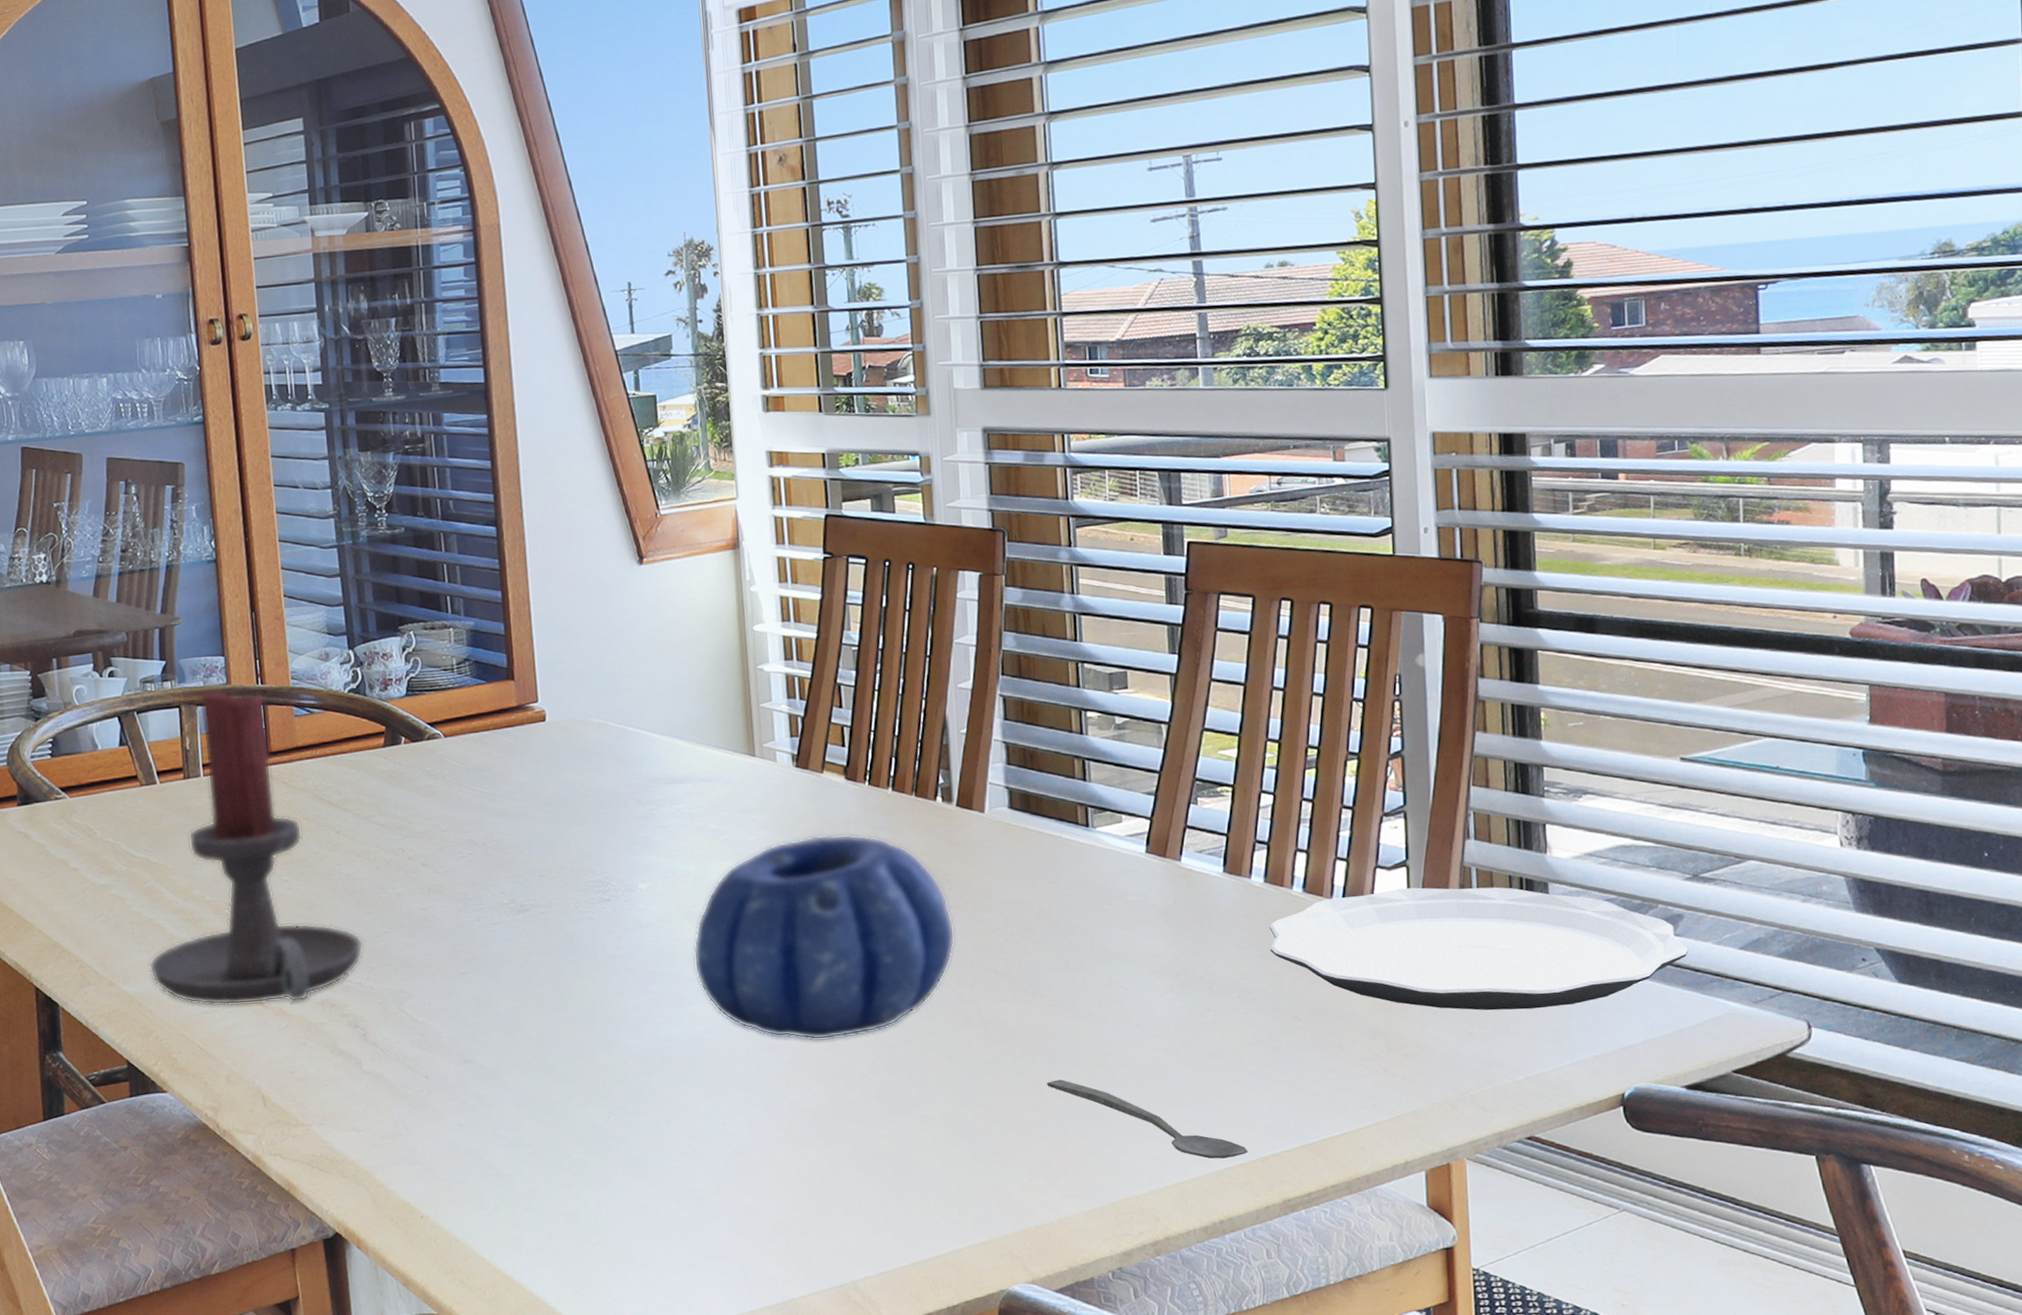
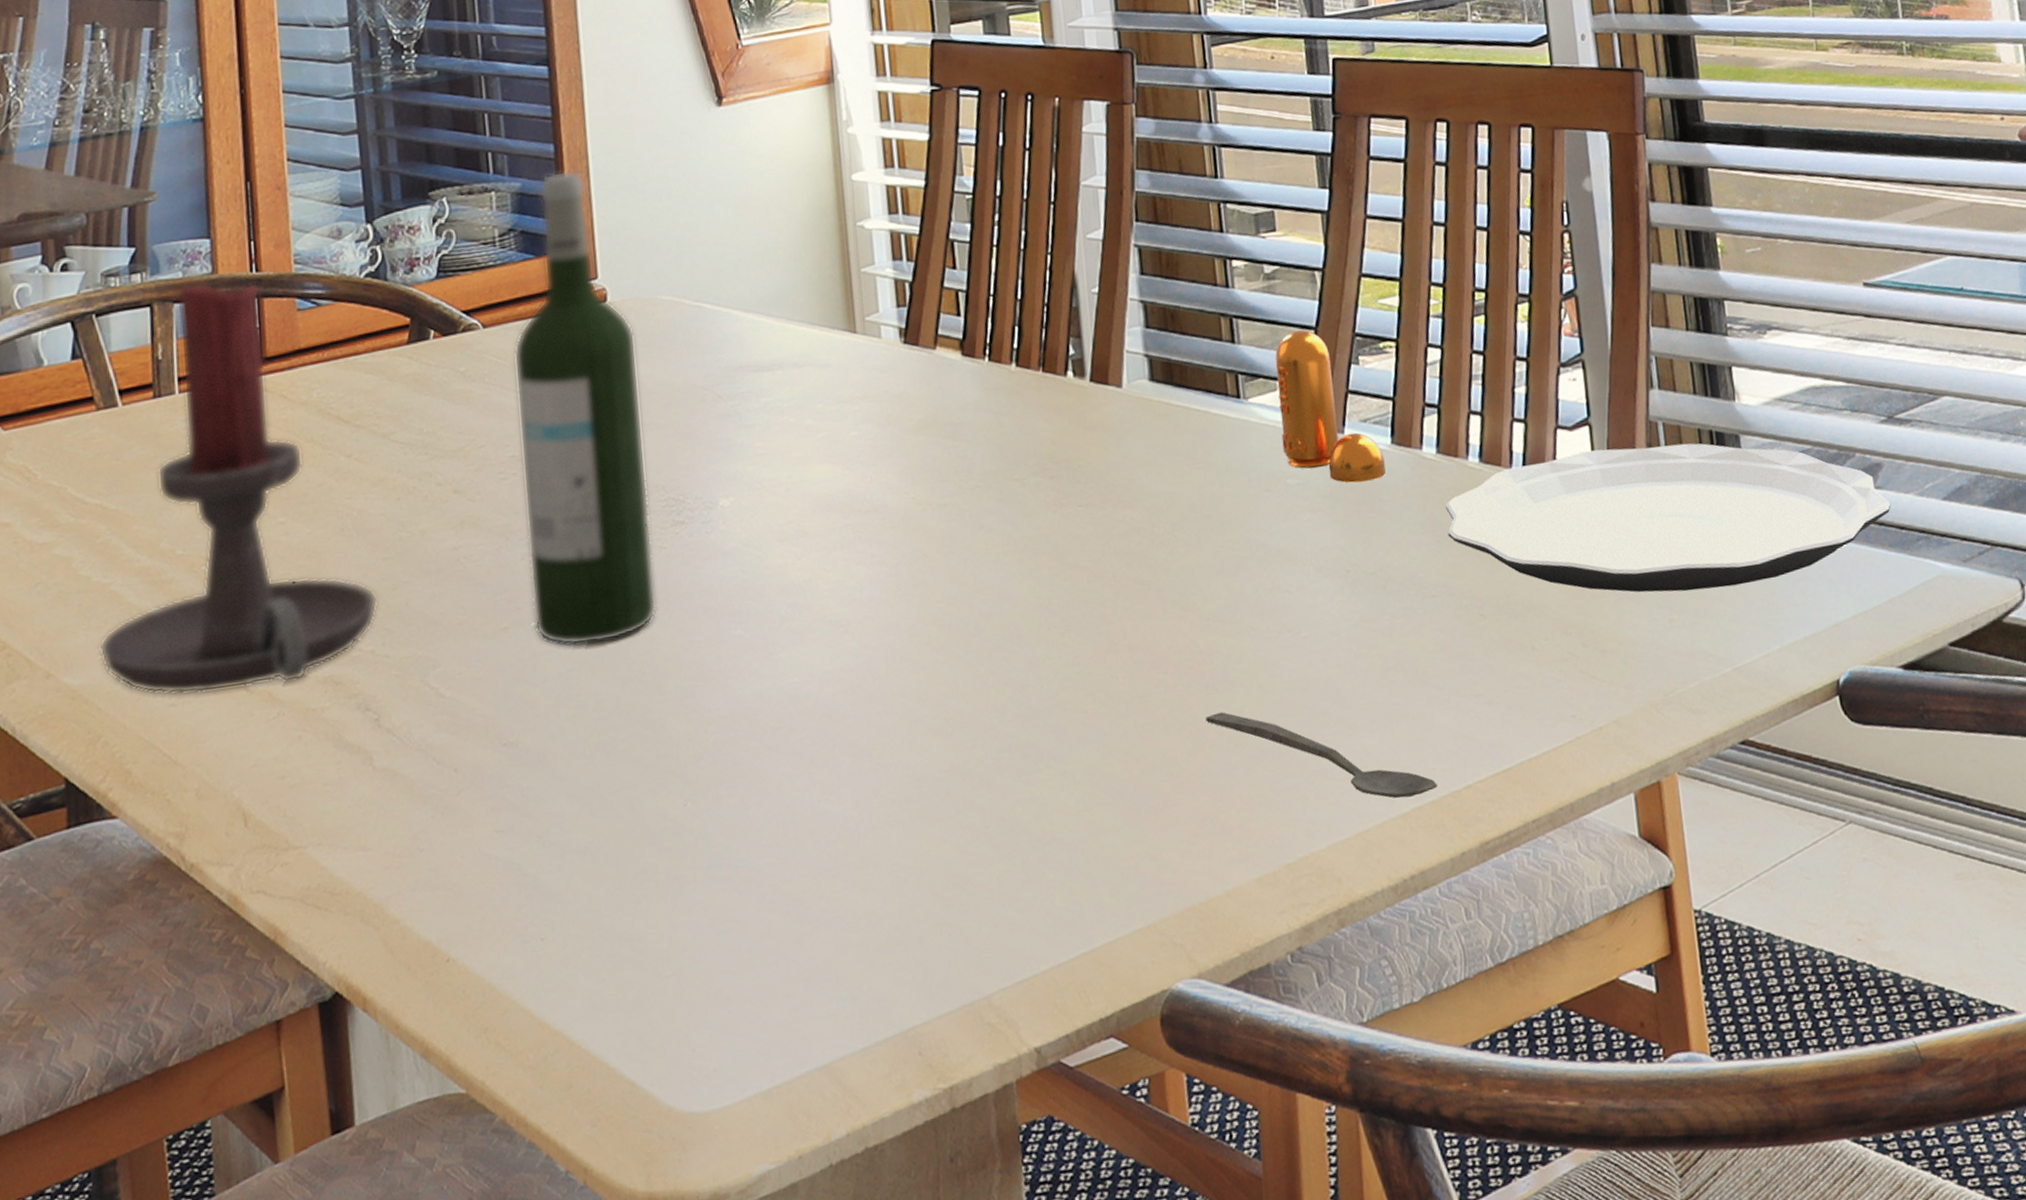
wine bottle: none [469,614,587,990] -> present [513,171,657,646]
decorative bowl: present [693,834,955,1041] -> none [786,422,1094,685]
pepper shaker: none [1121,773,1217,903] -> present [1275,330,1386,483]

